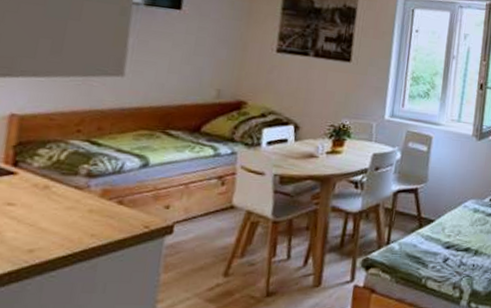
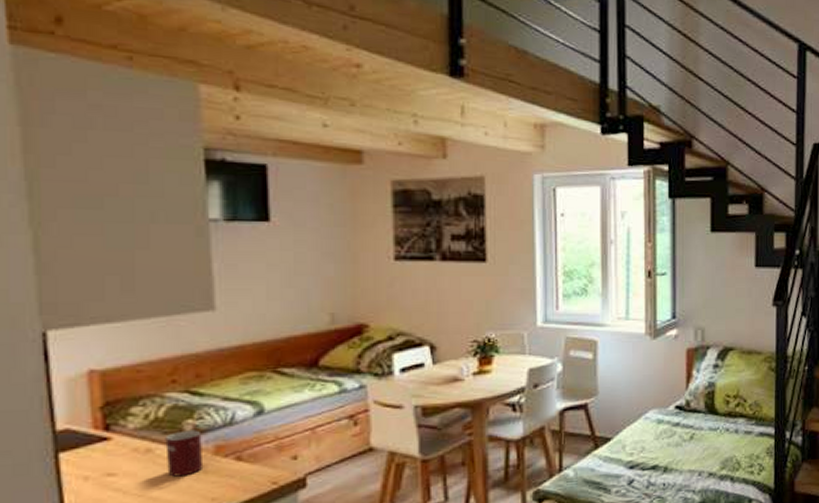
mug: none [58,173,94,213] -> present [165,430,204,477]

